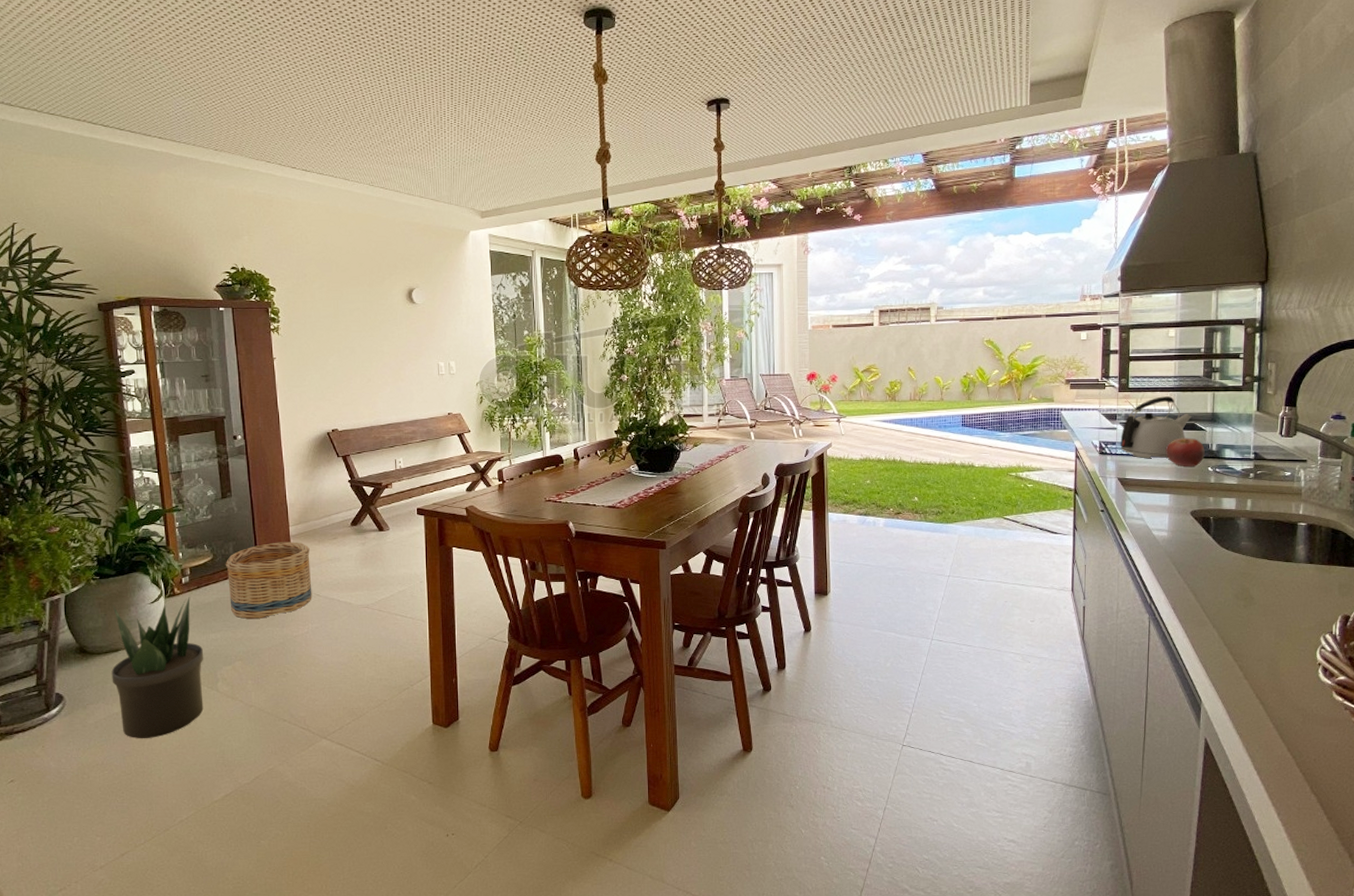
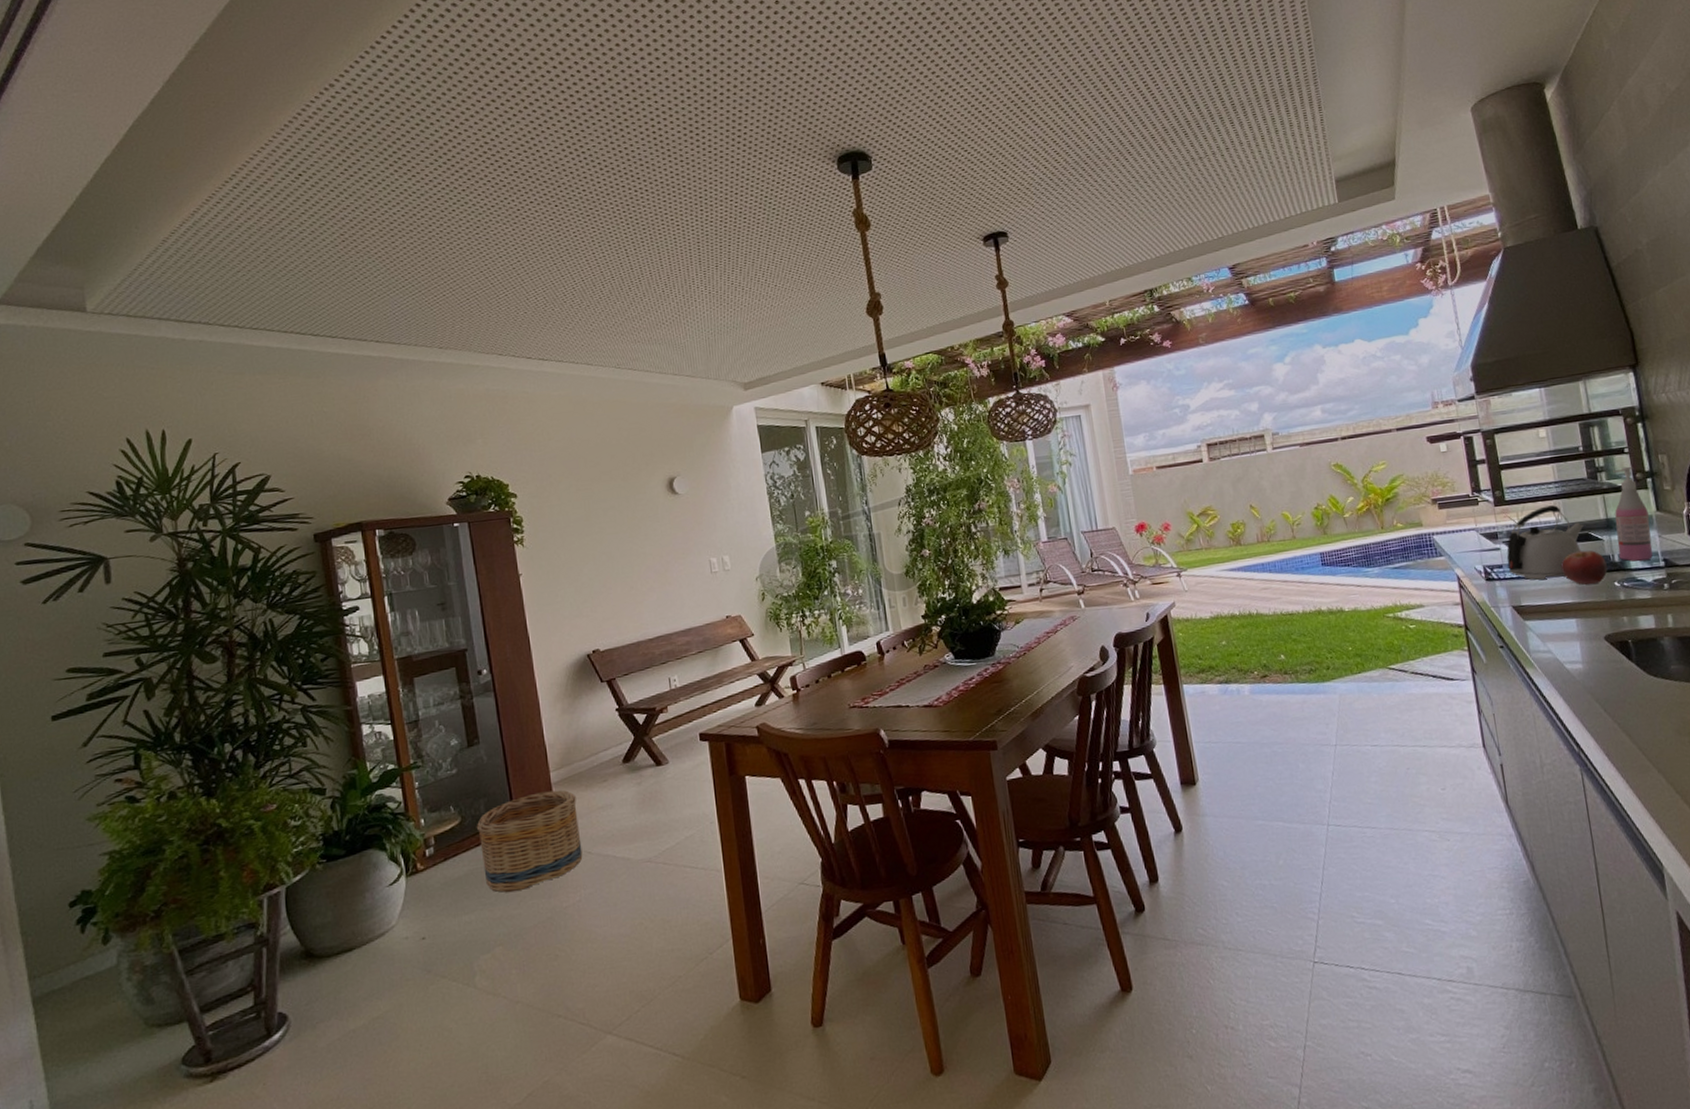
planter: present [111,597,204,738] -> none [344,873,460,1061]
soap dispenser: none [1217,370,1249,452] -> present [1613,466,1653,561]

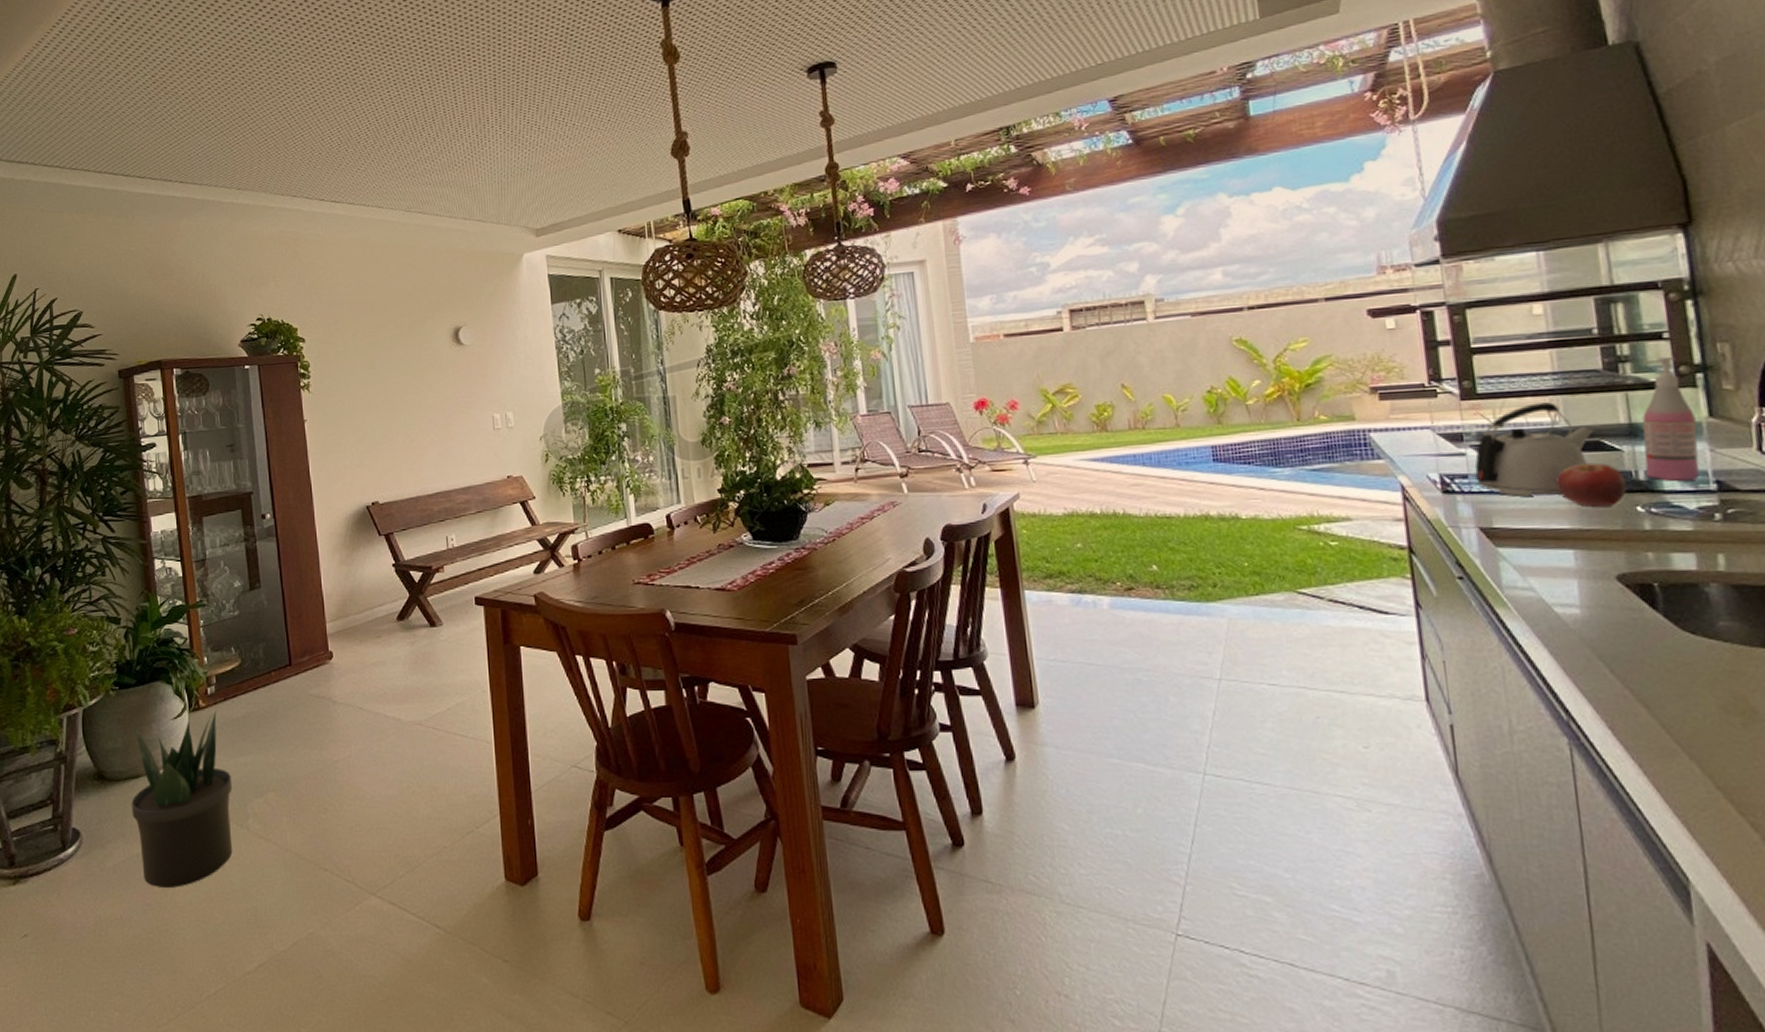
planter: none [344,873,460,1061] -> present [131,711,233,888]
basket: present [476,790,583,892] -> none [254,642,355,738]

